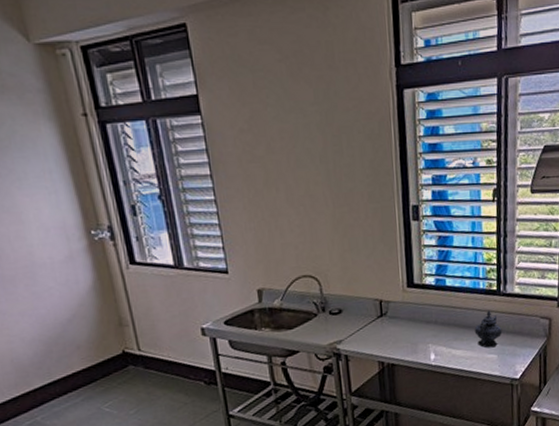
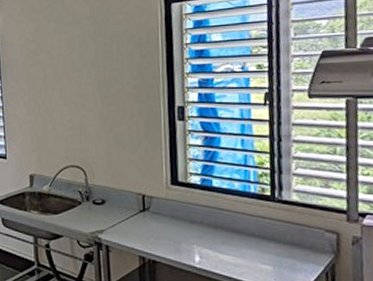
teapot: present [474,310,502,348] -> none [245,216,278,258]

